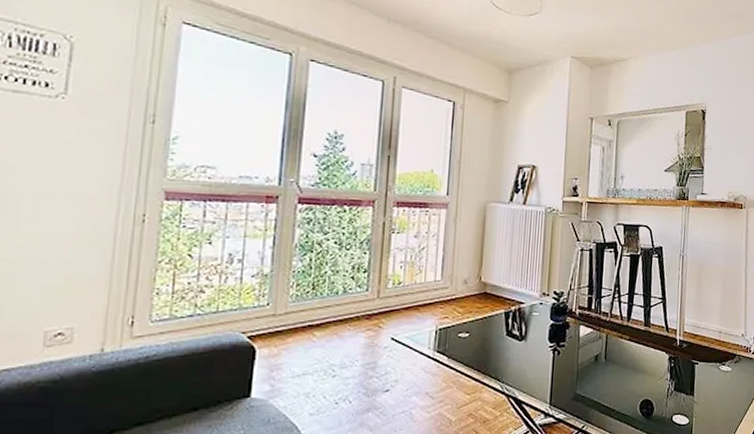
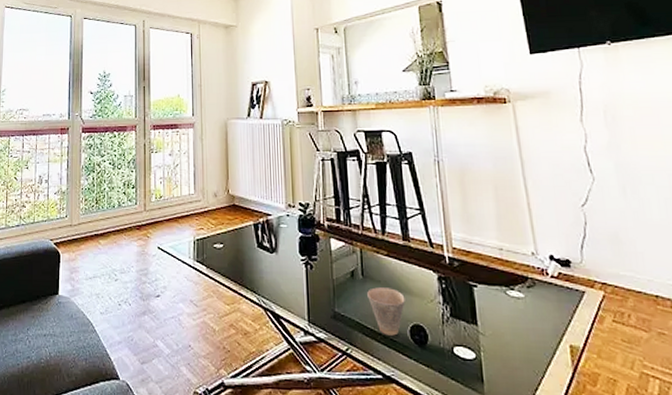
cup: none [607,369,640,411] -> present [367,287,405,336]

